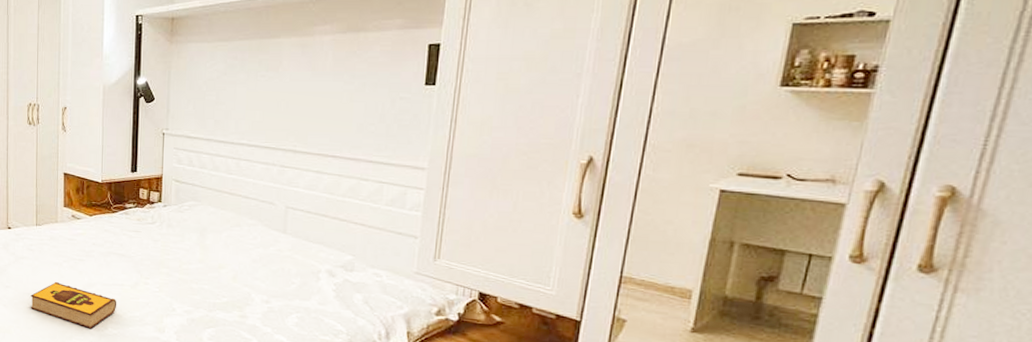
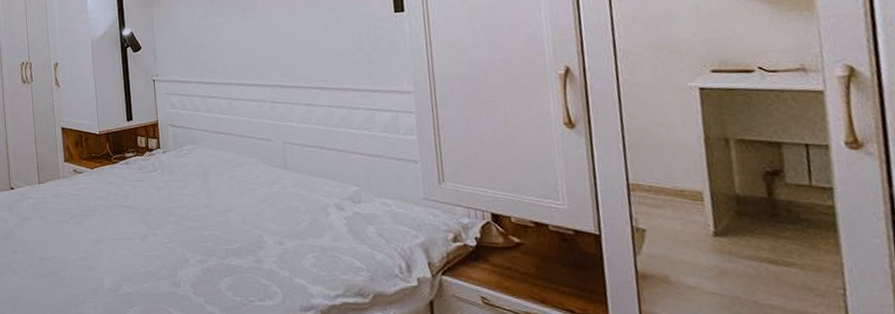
hardback book: present [30,281,117,328] -> none [39,240,129,289]

